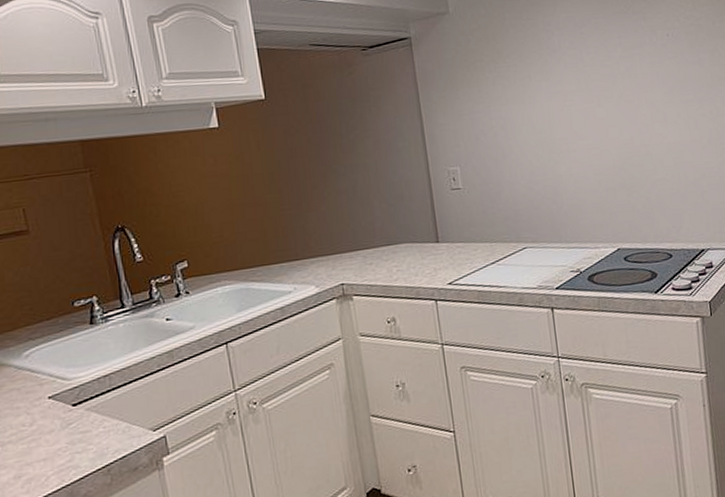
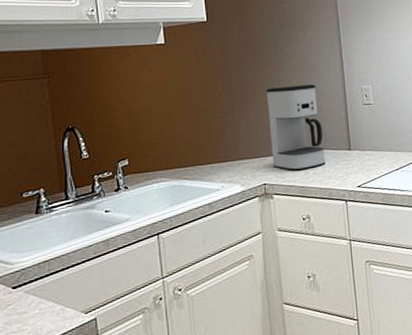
coffee maker: none [338,168,410,268] -> present [266,84,325,171]

